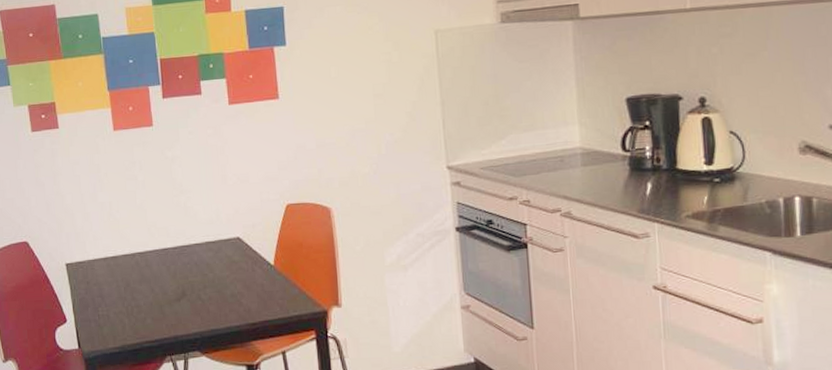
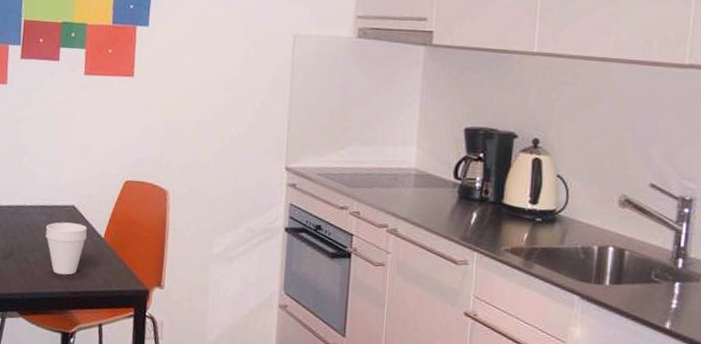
cup: none [214,254,256,308] -> present [45,222,87,275]

